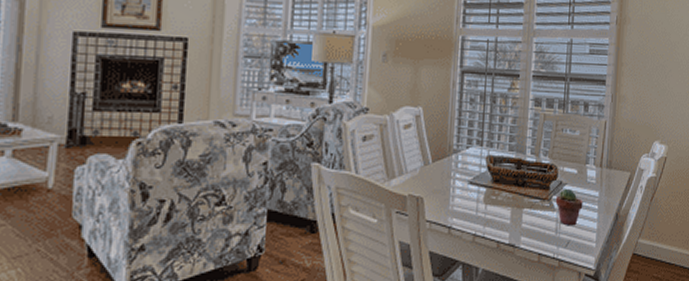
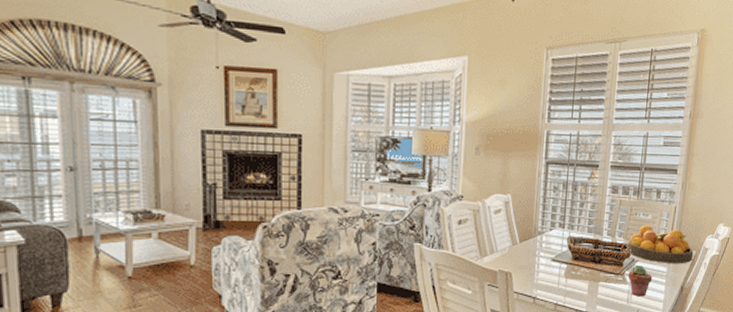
fruit bowl: none [553,142,628,186] -> present [626,225,694,263]

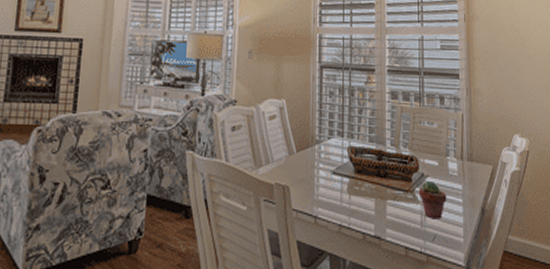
fruit bowl: present [626,225,694,263] -> none [414,134,490,180]

